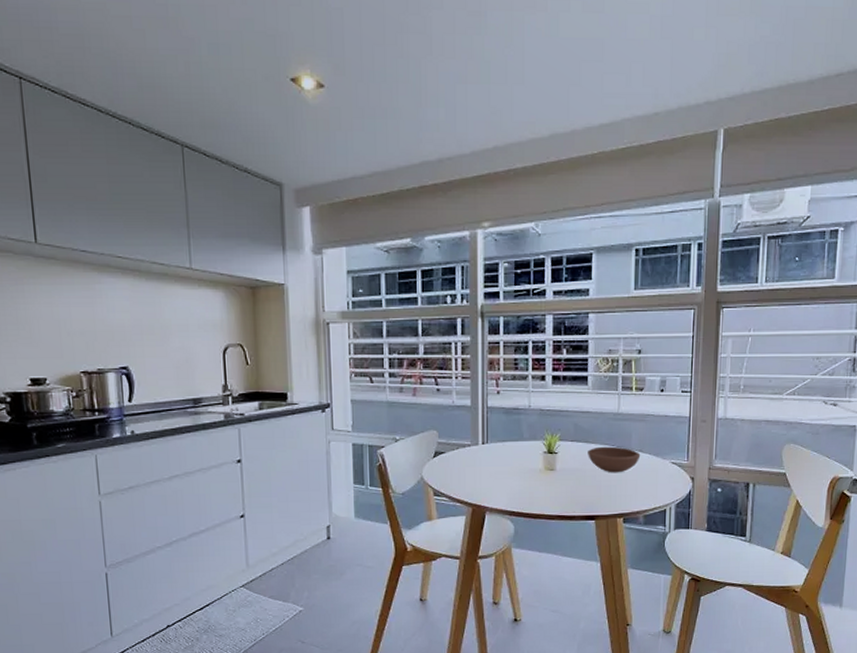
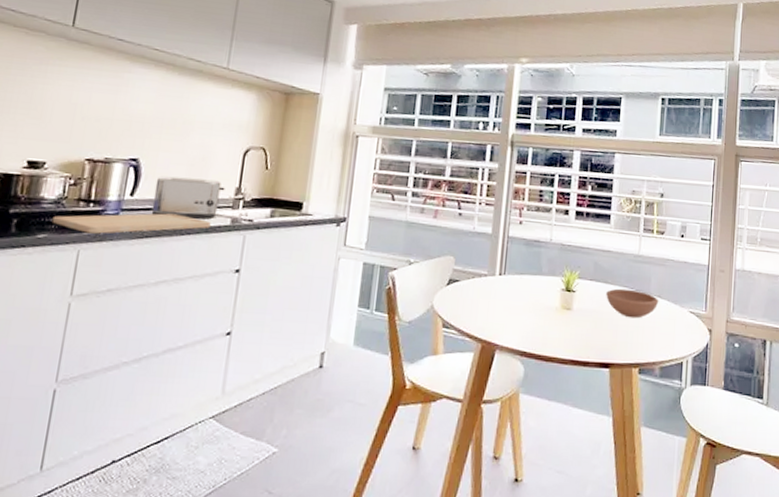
cutting board: none [66,415,207,439] -> present [51,213,211,234]
toaster: none [148,380,213,418] -> present [150,176,225,220]

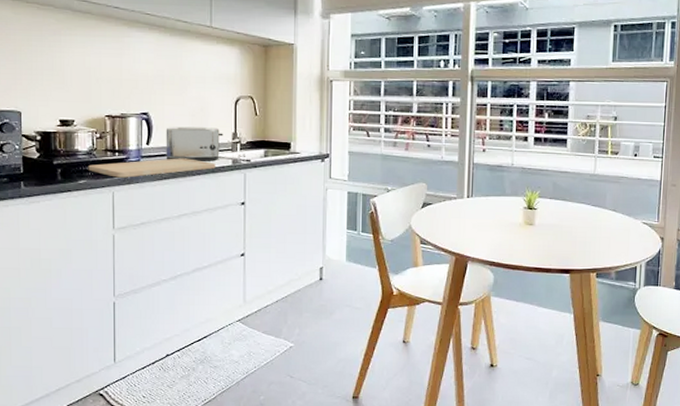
bowl: present [606,288,659,319] -> none [565,205,614,230]

